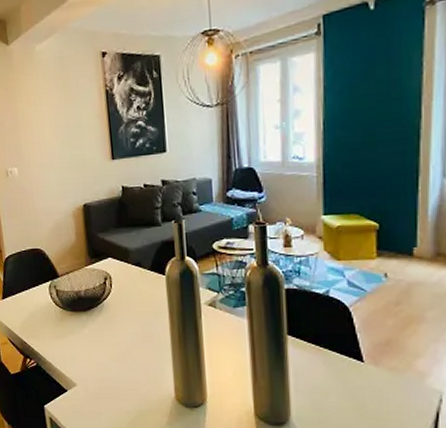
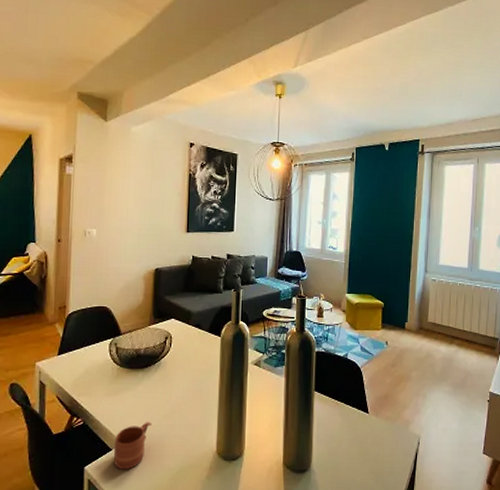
mug: none [68,365,103,411] -> present [113,422,152,470]

